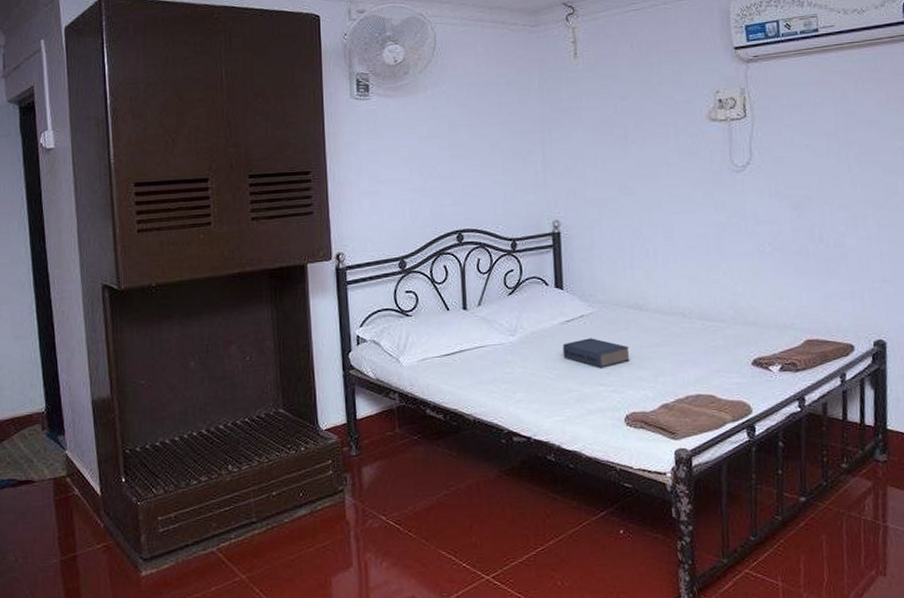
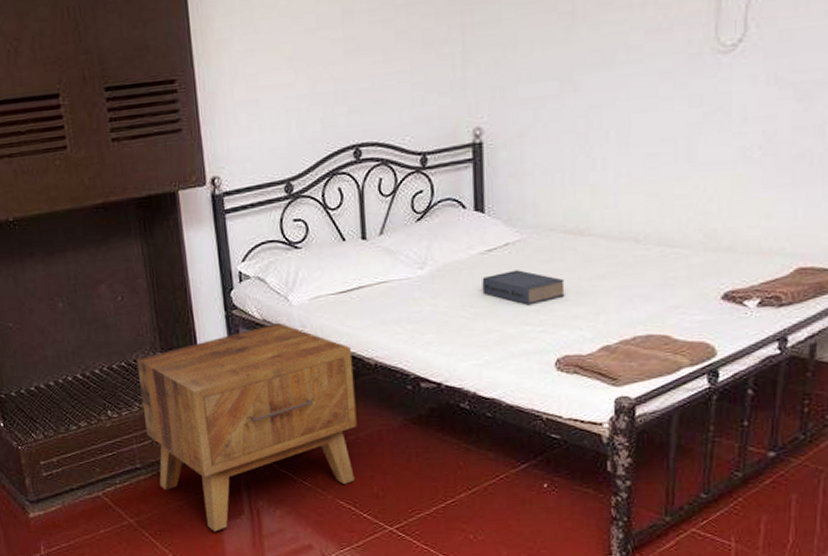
side table: none [259,382,458,586] -> present [136,323,357,532]

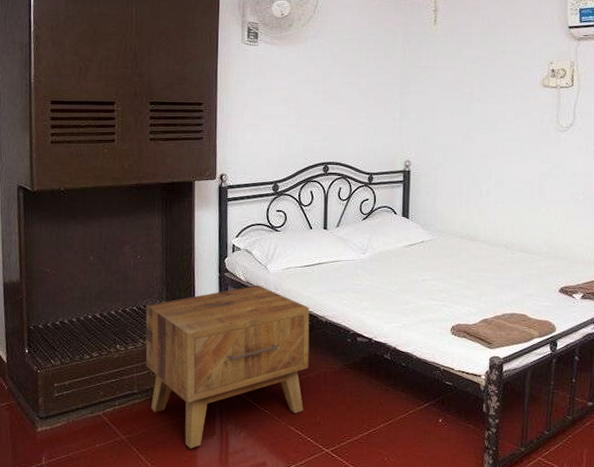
book: present [482,270,565,305] -> none [404,260,459,286]

